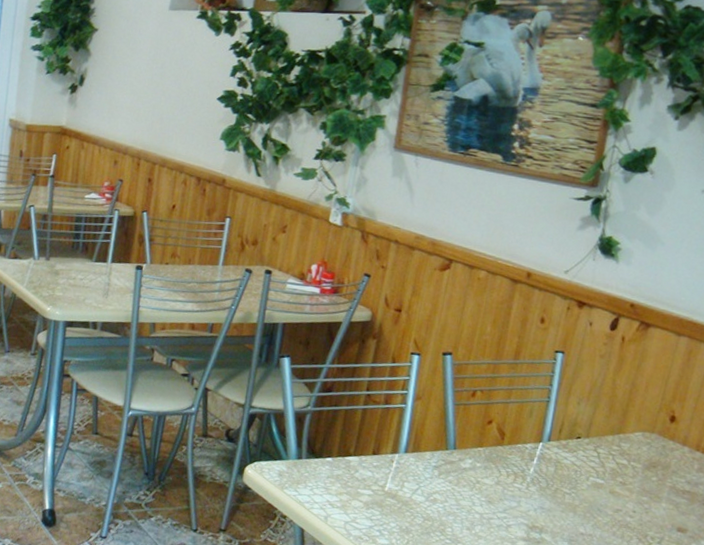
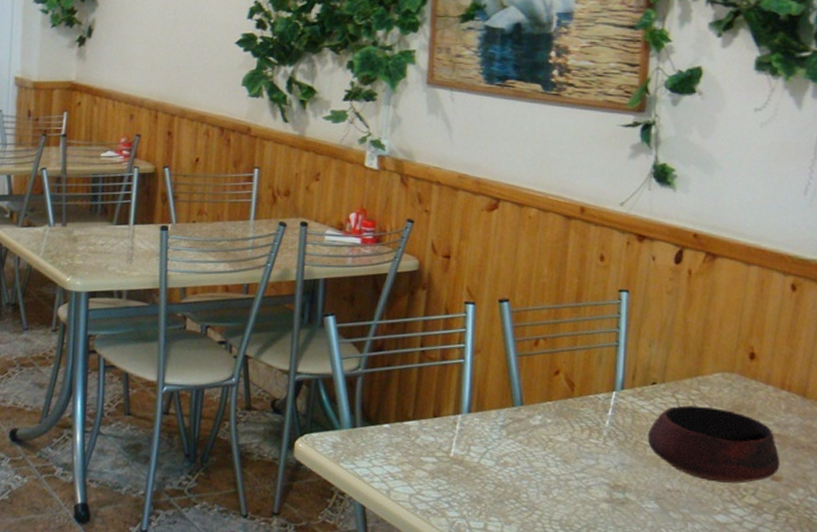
bowl: none [567,459,688,532] -> present [648,405,780,483]

